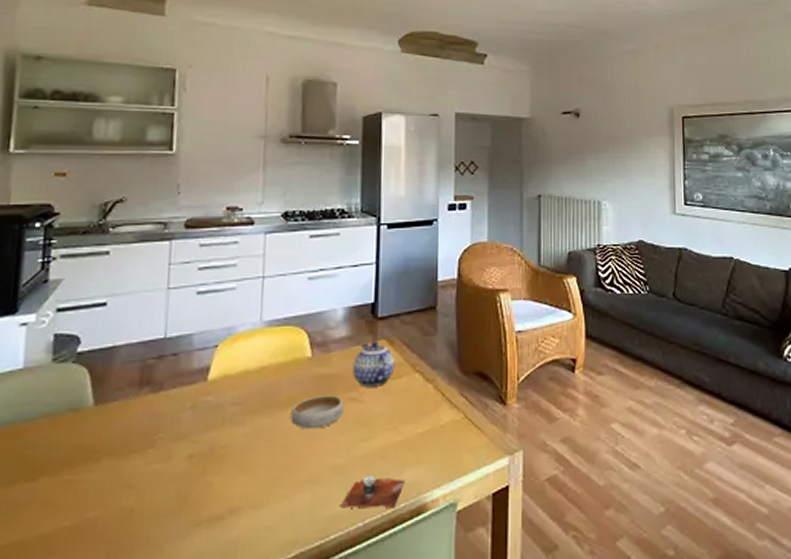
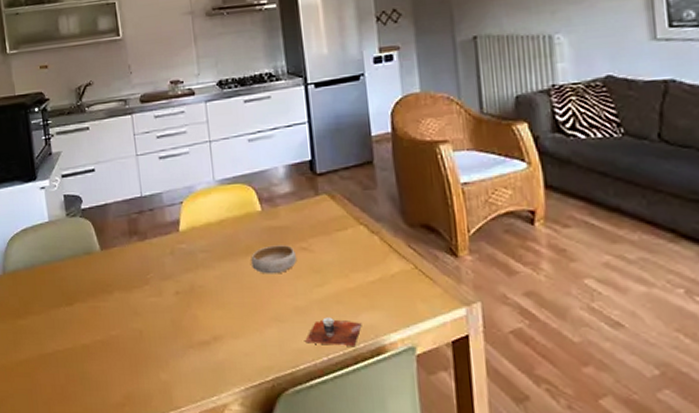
teapot: present [353,341,395,387] -> none [299,196,339,238]

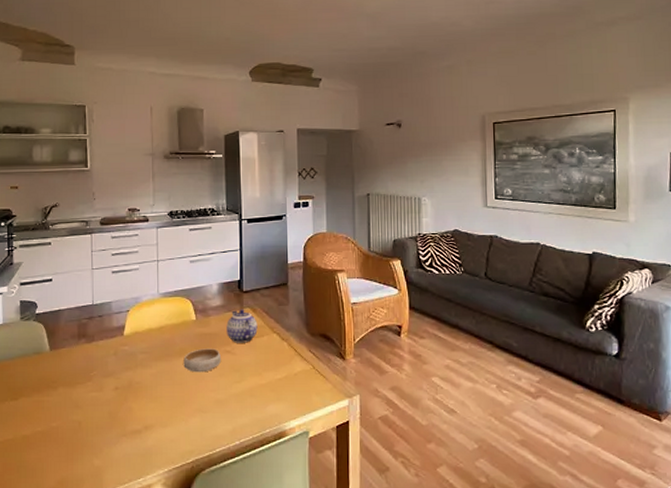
teapot: none [299,196,339,238] -> present [226,309,258,343]
cup: present [305,317,362,346] -> none [223,408,269,431]

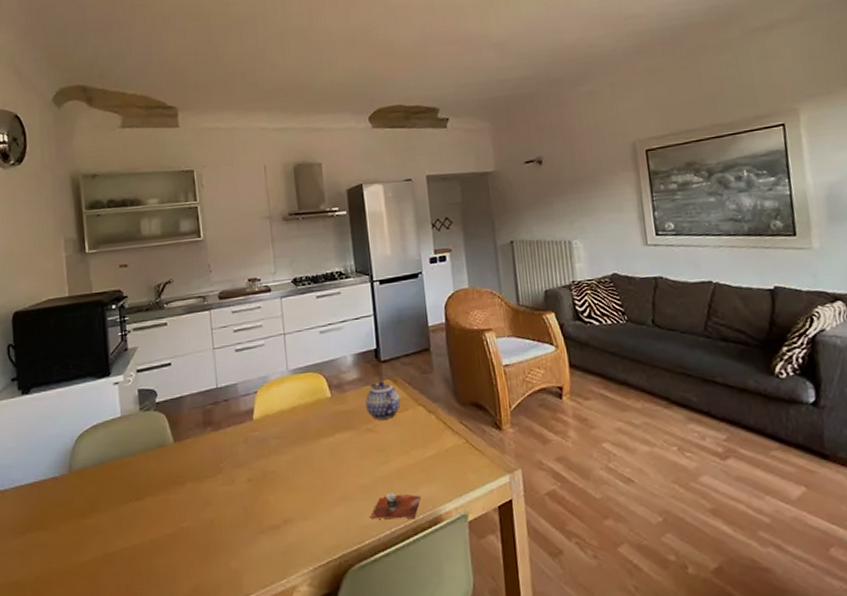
bowl: present [183,348,222,373] -> none [321,427,364,456]
cup: none [223,408,269,431] -> present [370,493,421,519]

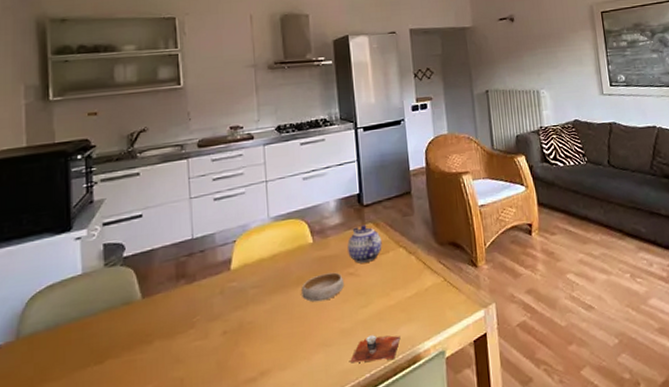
bowl: none [321,427,364,456] -> present [301,272,345,302]

